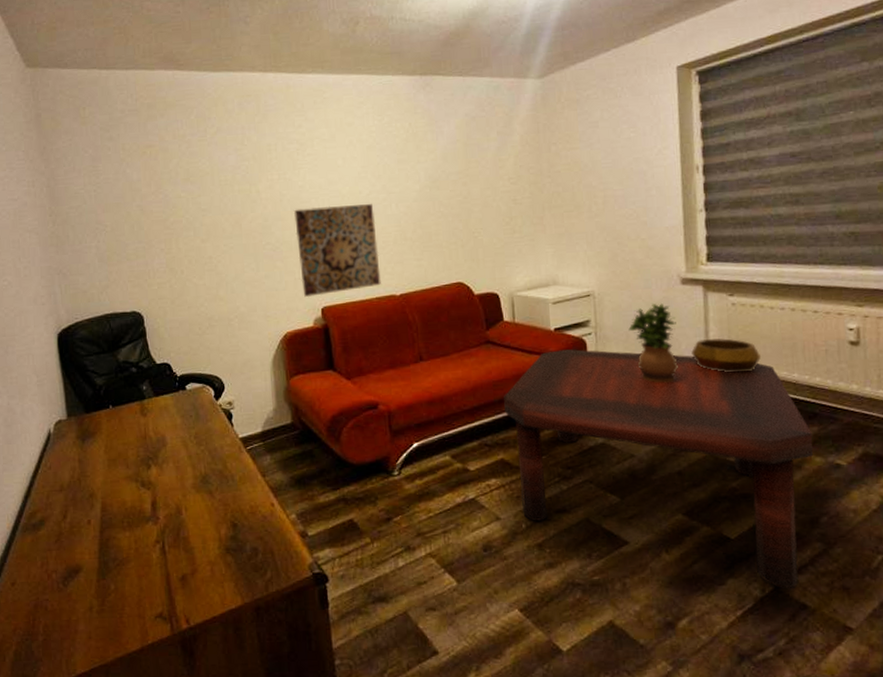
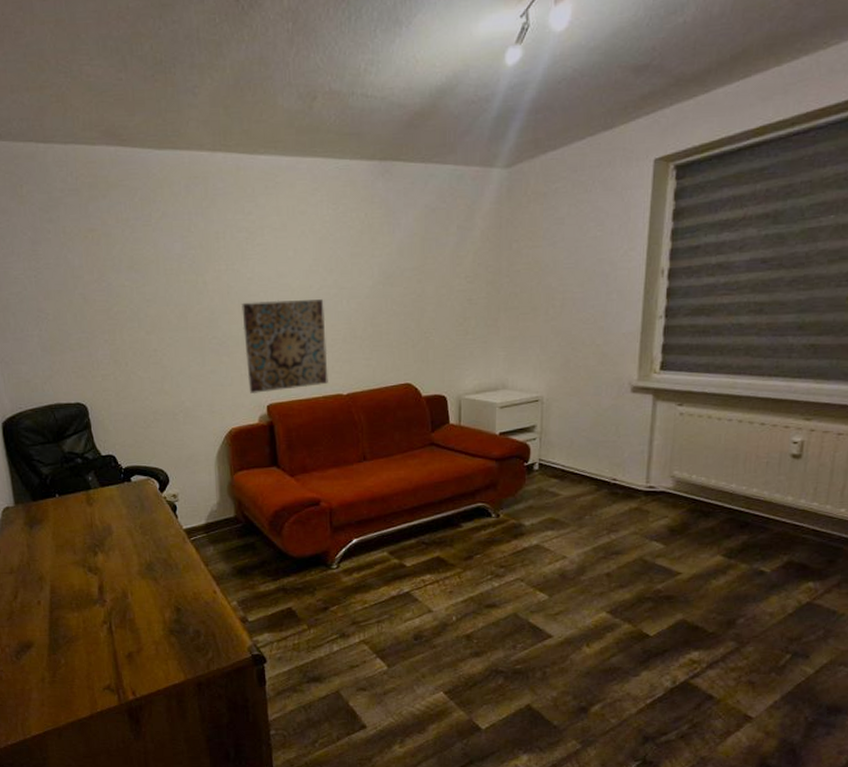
coffee table: present [504,349,814,589] -> none [444,454,742,682]
potted plant: present [628,303,678,383] -> none [573,410,622,489]
decorative bowl: present [691,338,762,373] -> none [633,447,703,481]

